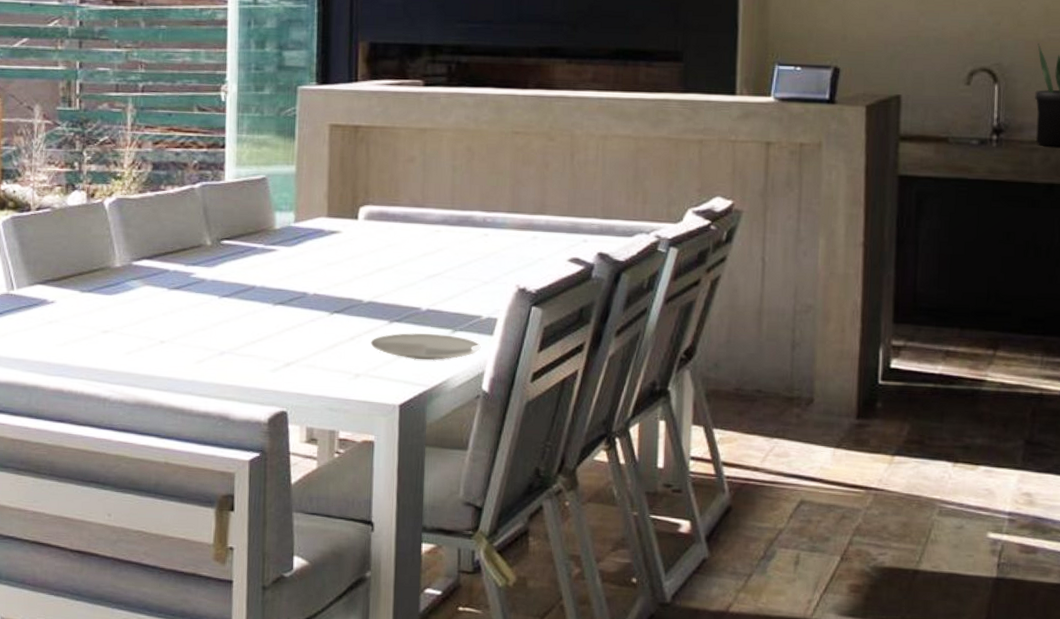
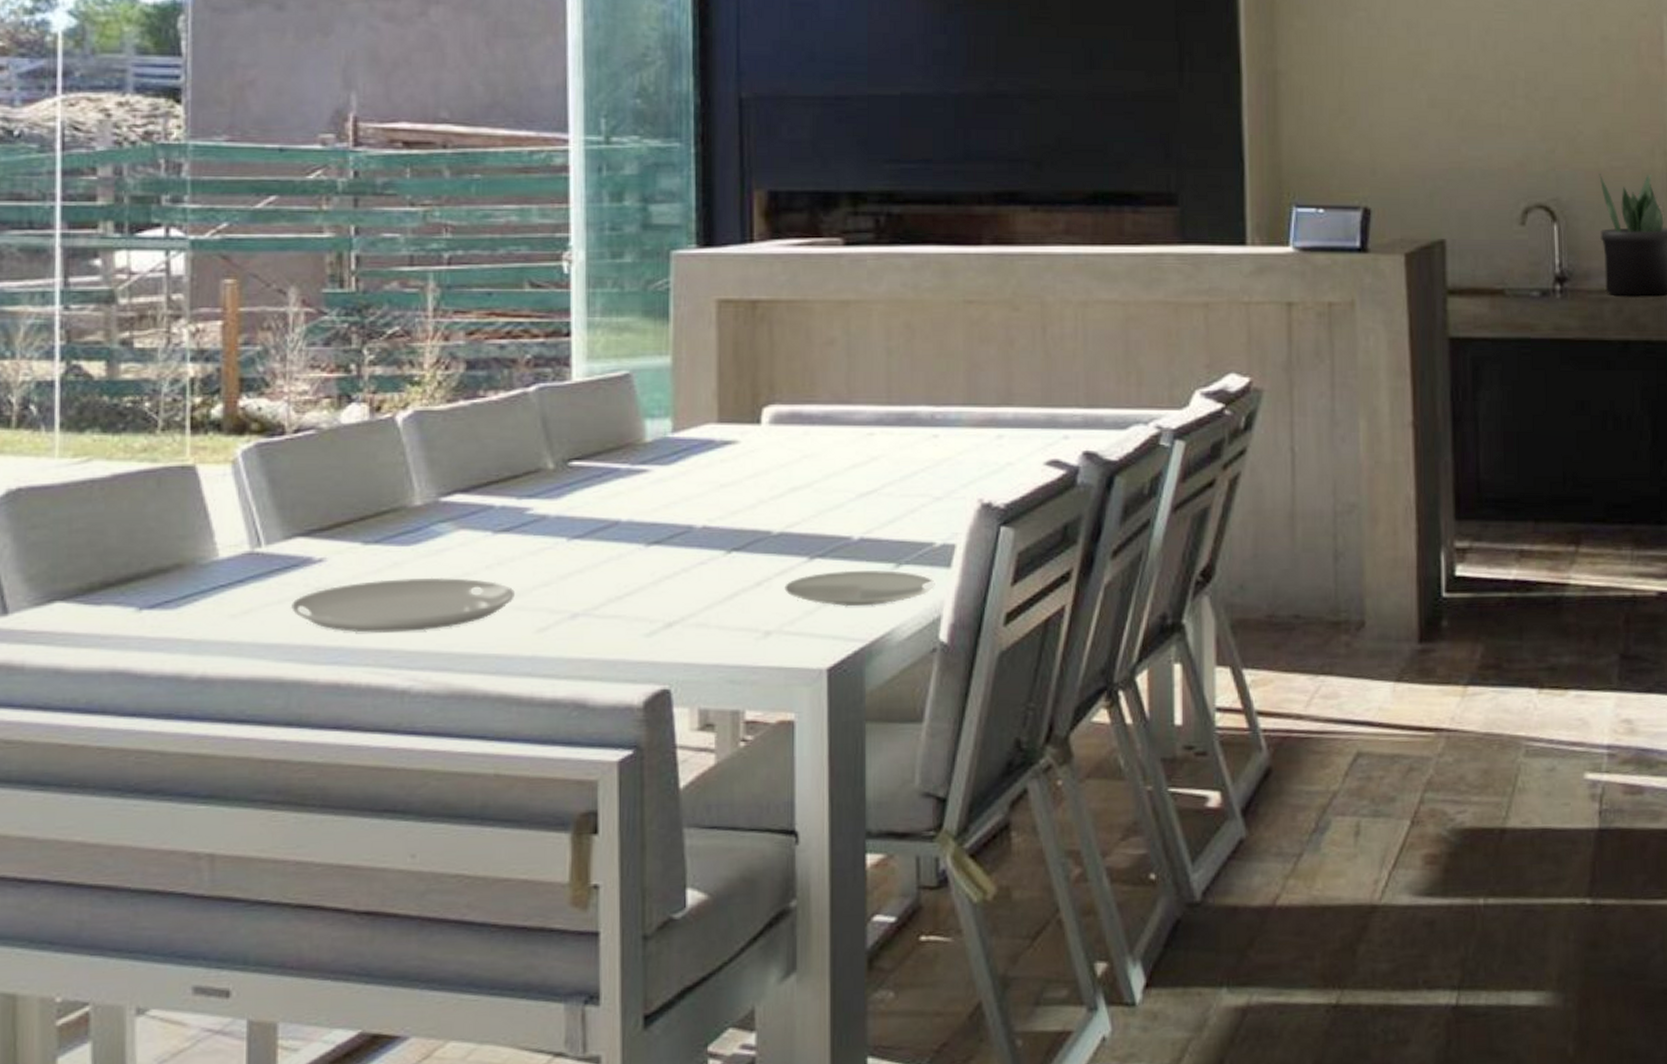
plate: none [32,318,182,357] -> present [290,577,515,633]

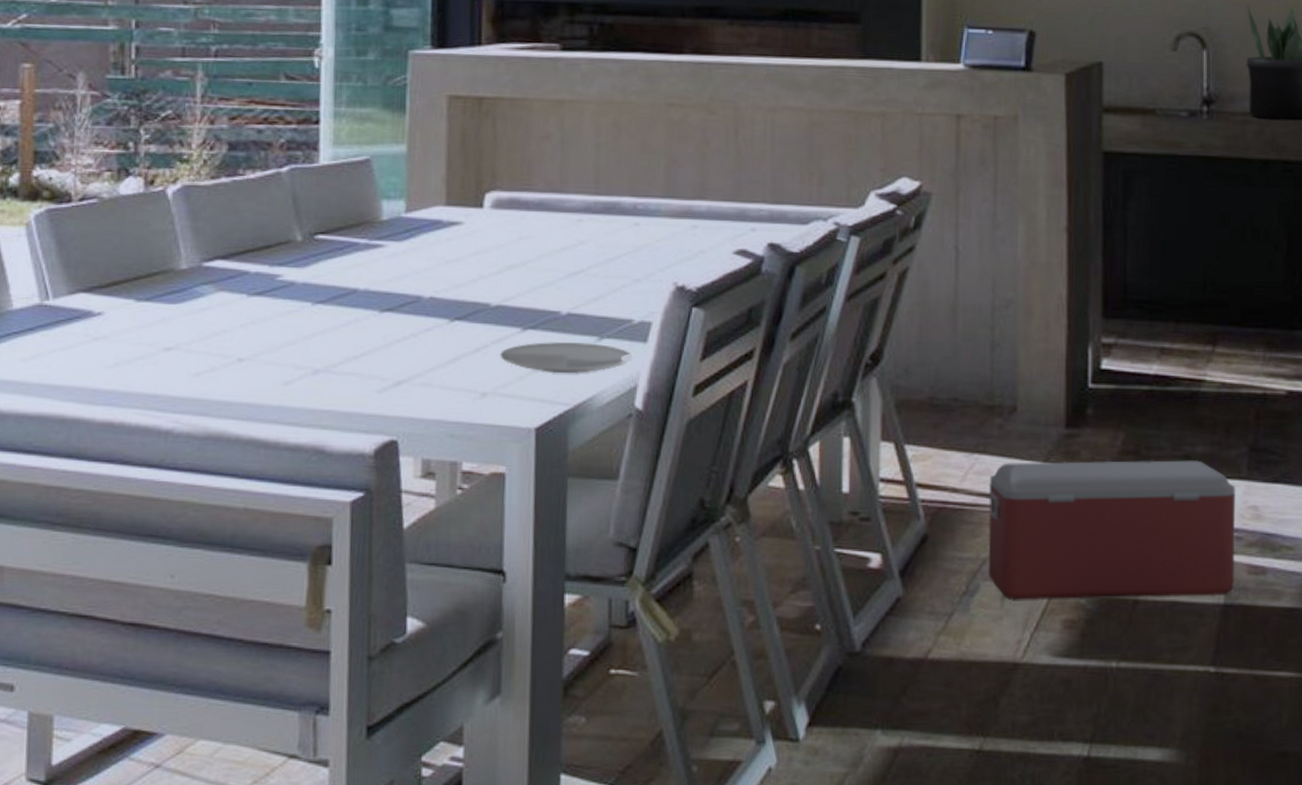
plate: present [290,577,515,633] -> none [72,332,265,380]
cooler: none [1336,672,1610,835] -> present [988,460,1236,600]

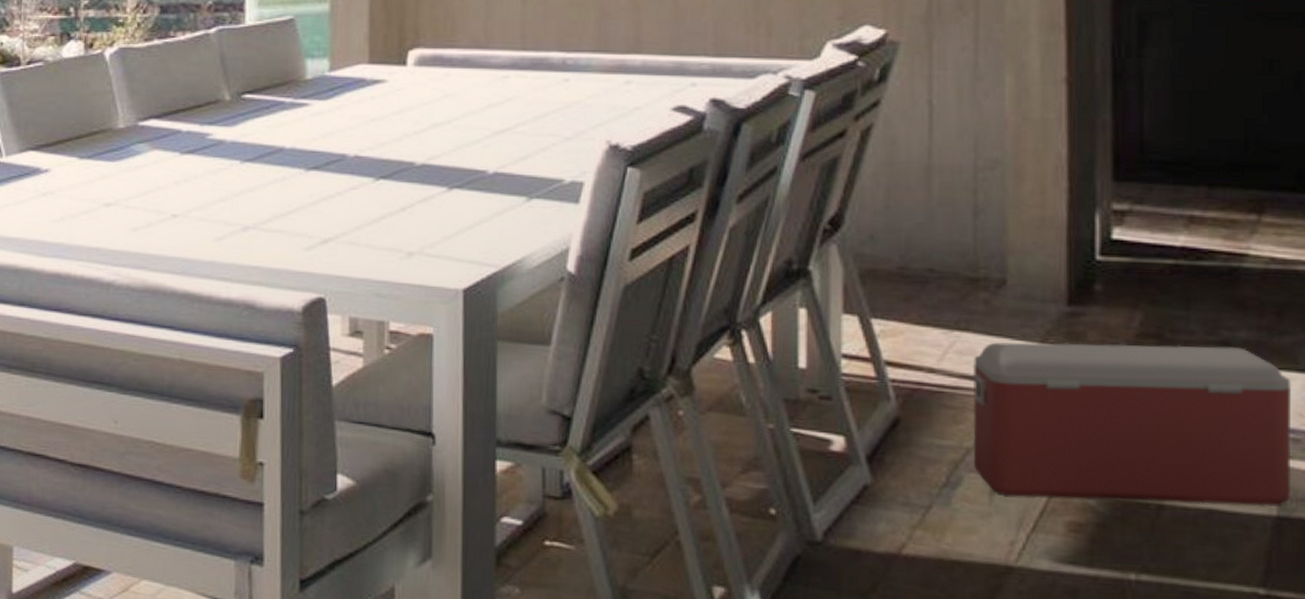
plate: present [500,341,633,374] -> none [426,201,564,235]

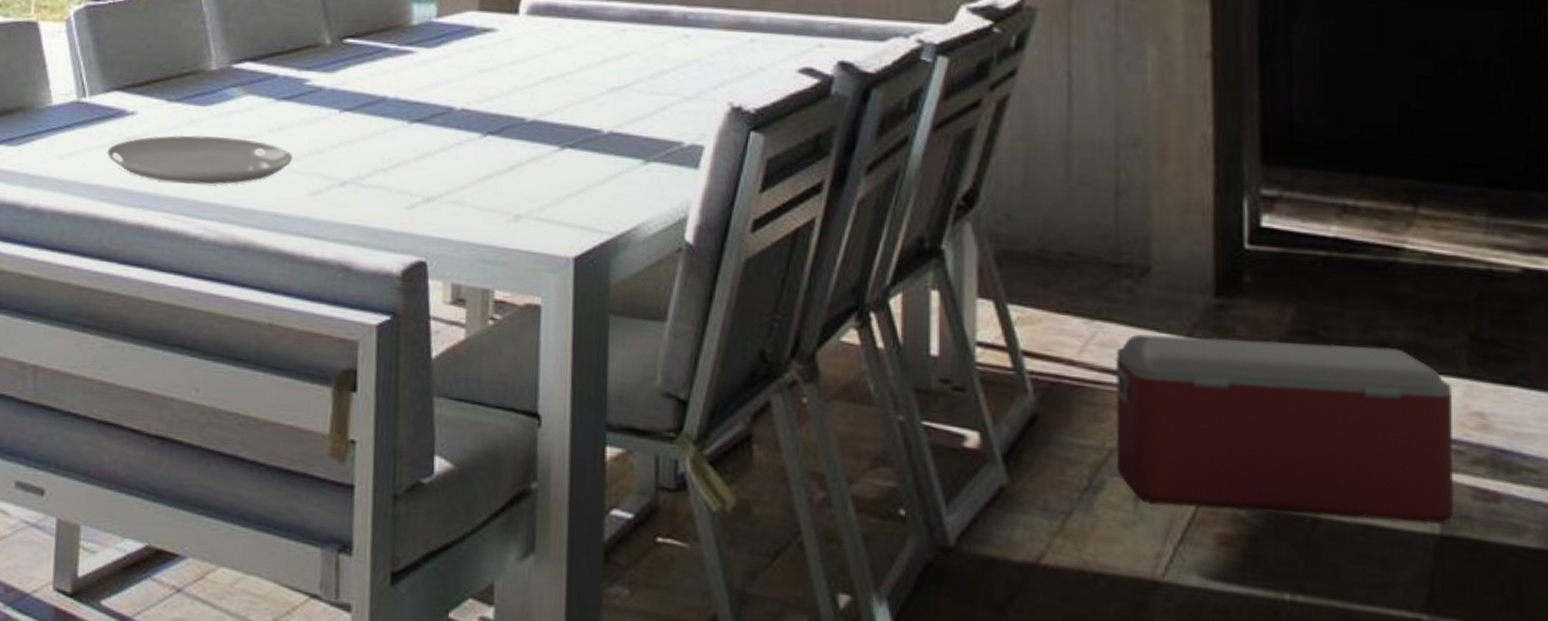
plate: none [23,189,197,234] -> present [106,135,292,185]

